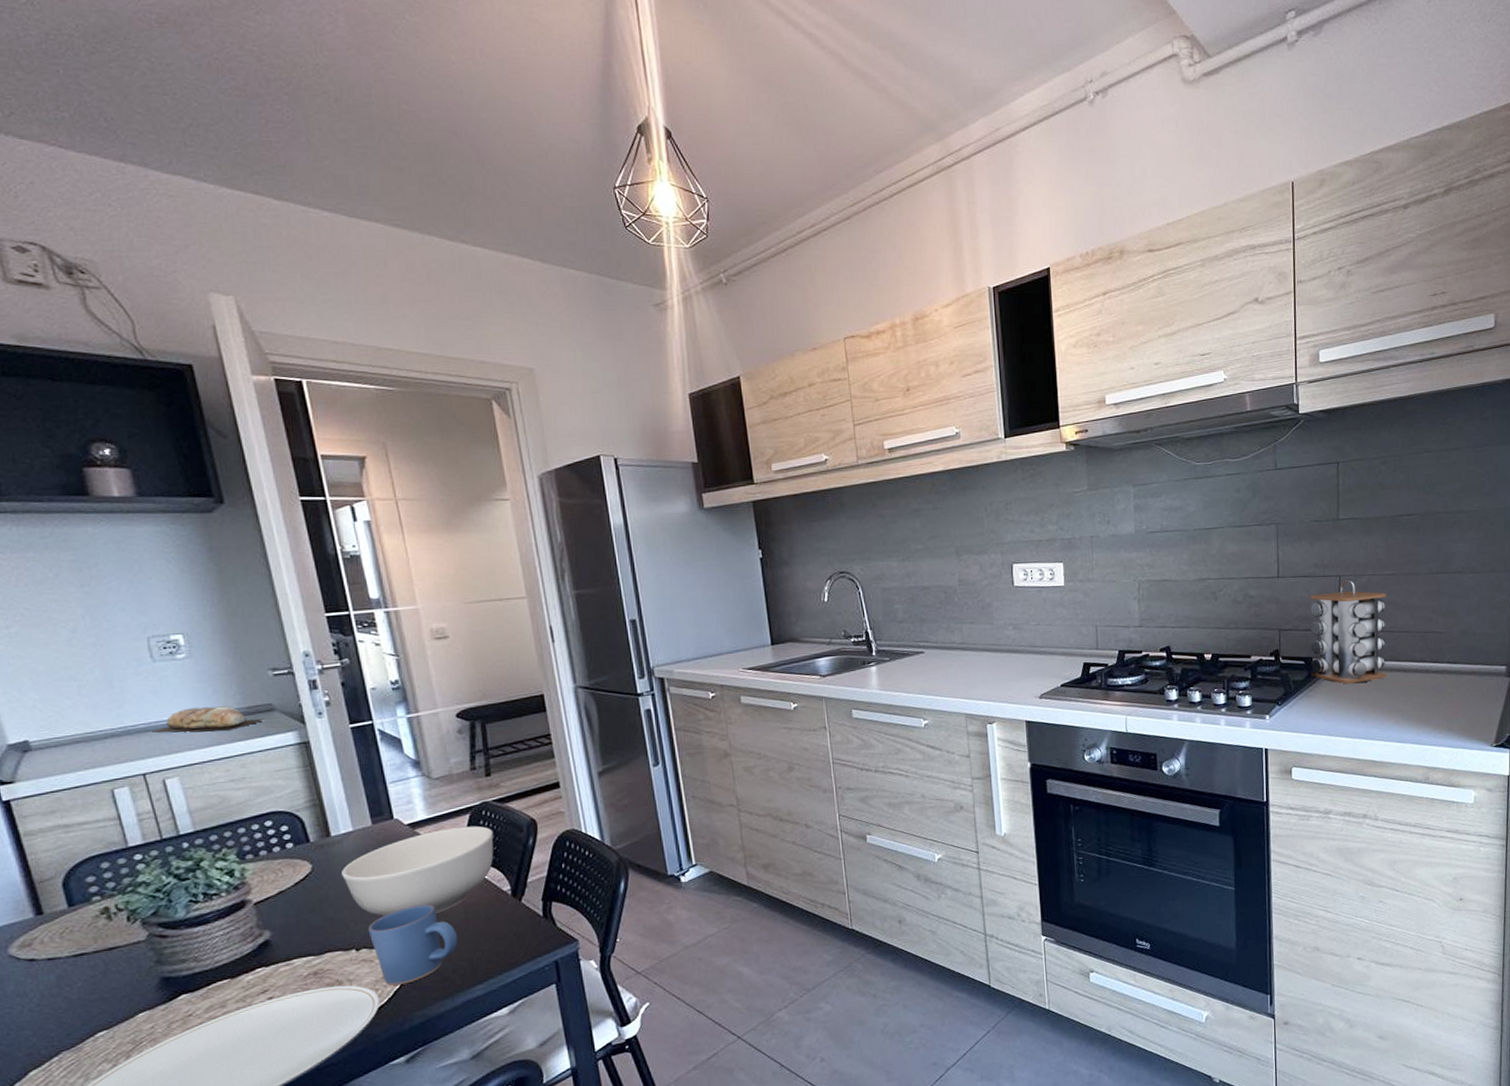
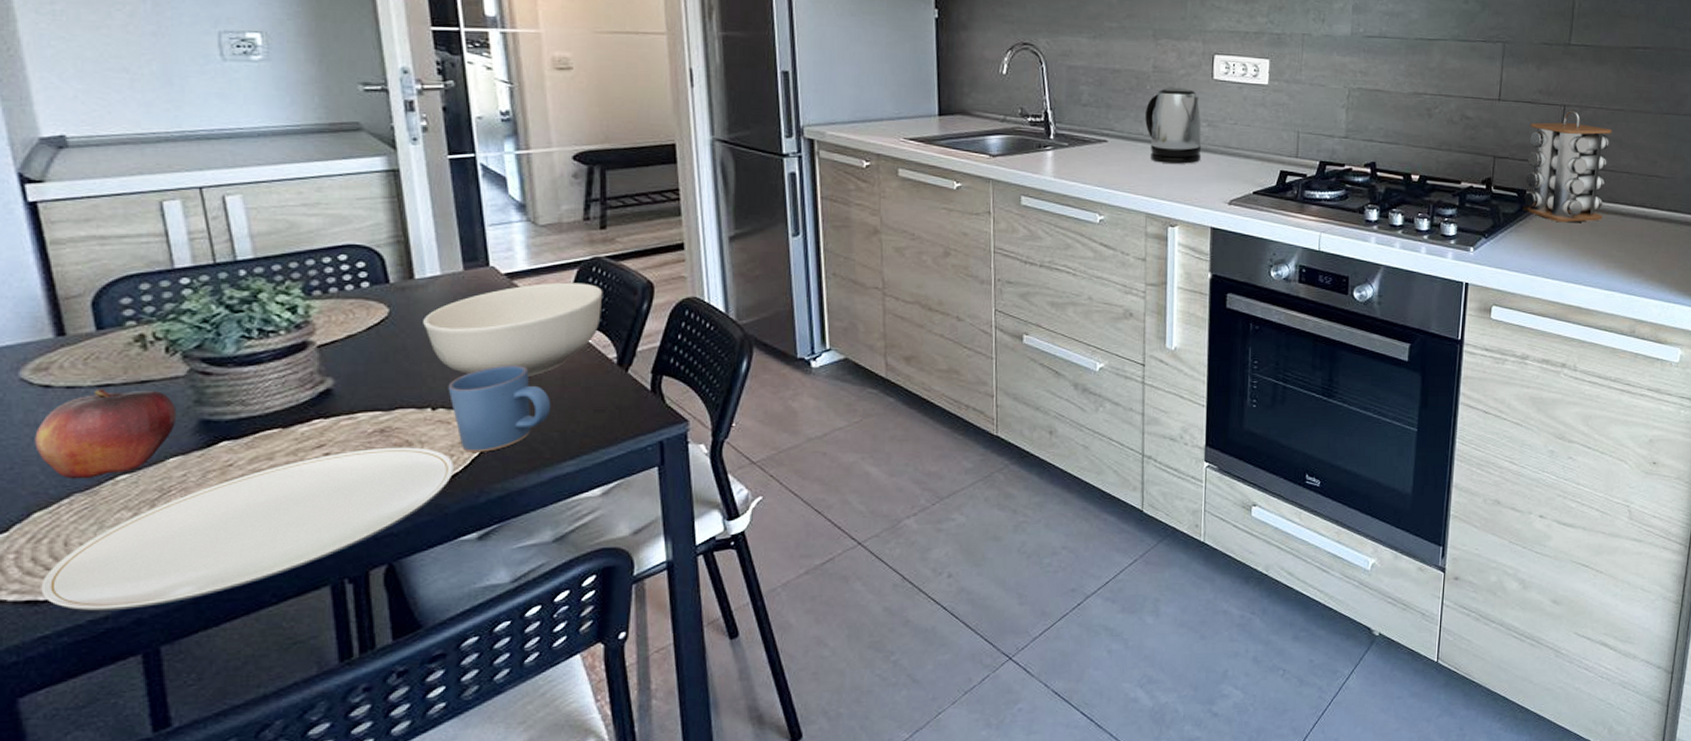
fruit: none [25,955,142,1040] -> present [35,388,177,480]
bread loaf: present [152,706,265,733] -> none [214,118,350,149]
kettle: none [956,597,1011,667] -> present [1145,87,1202,164]

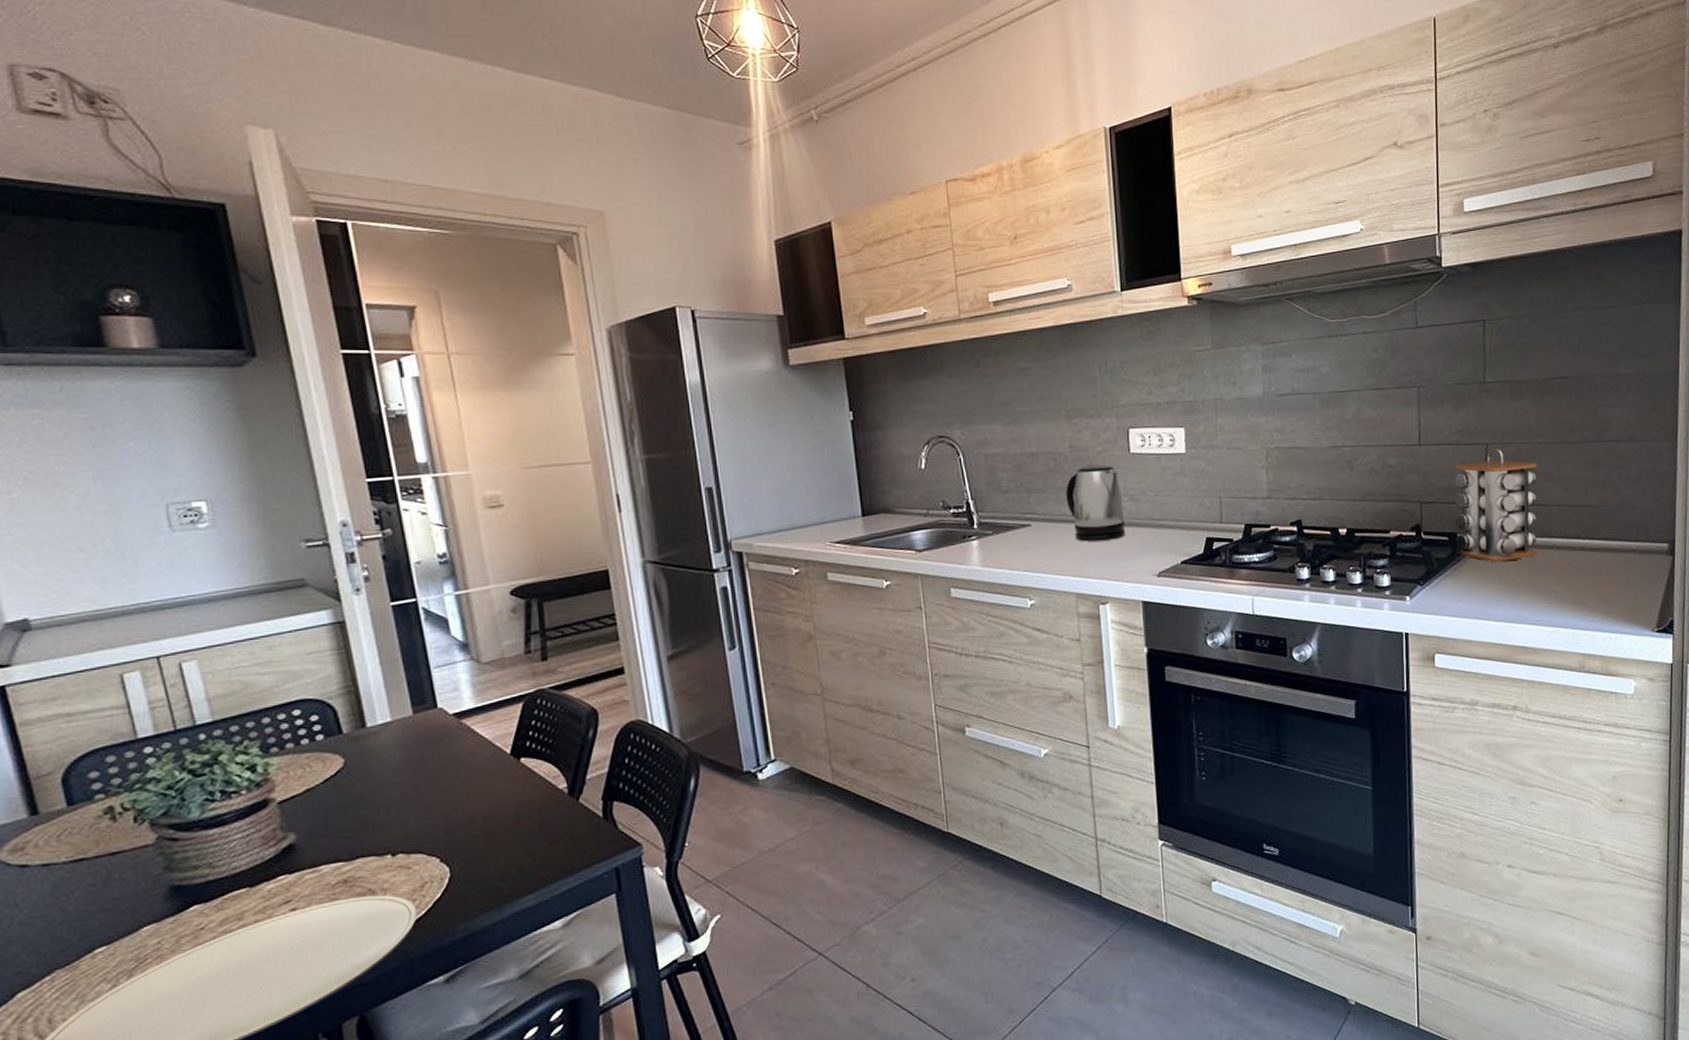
fruit: present [35,388,177,480] -> none [15,860,149,957]
bowl: present [423,282,603,376] -> none [378,716,549,817]
mug: present [448,365,551,452] -> none [405,803,507,896]

